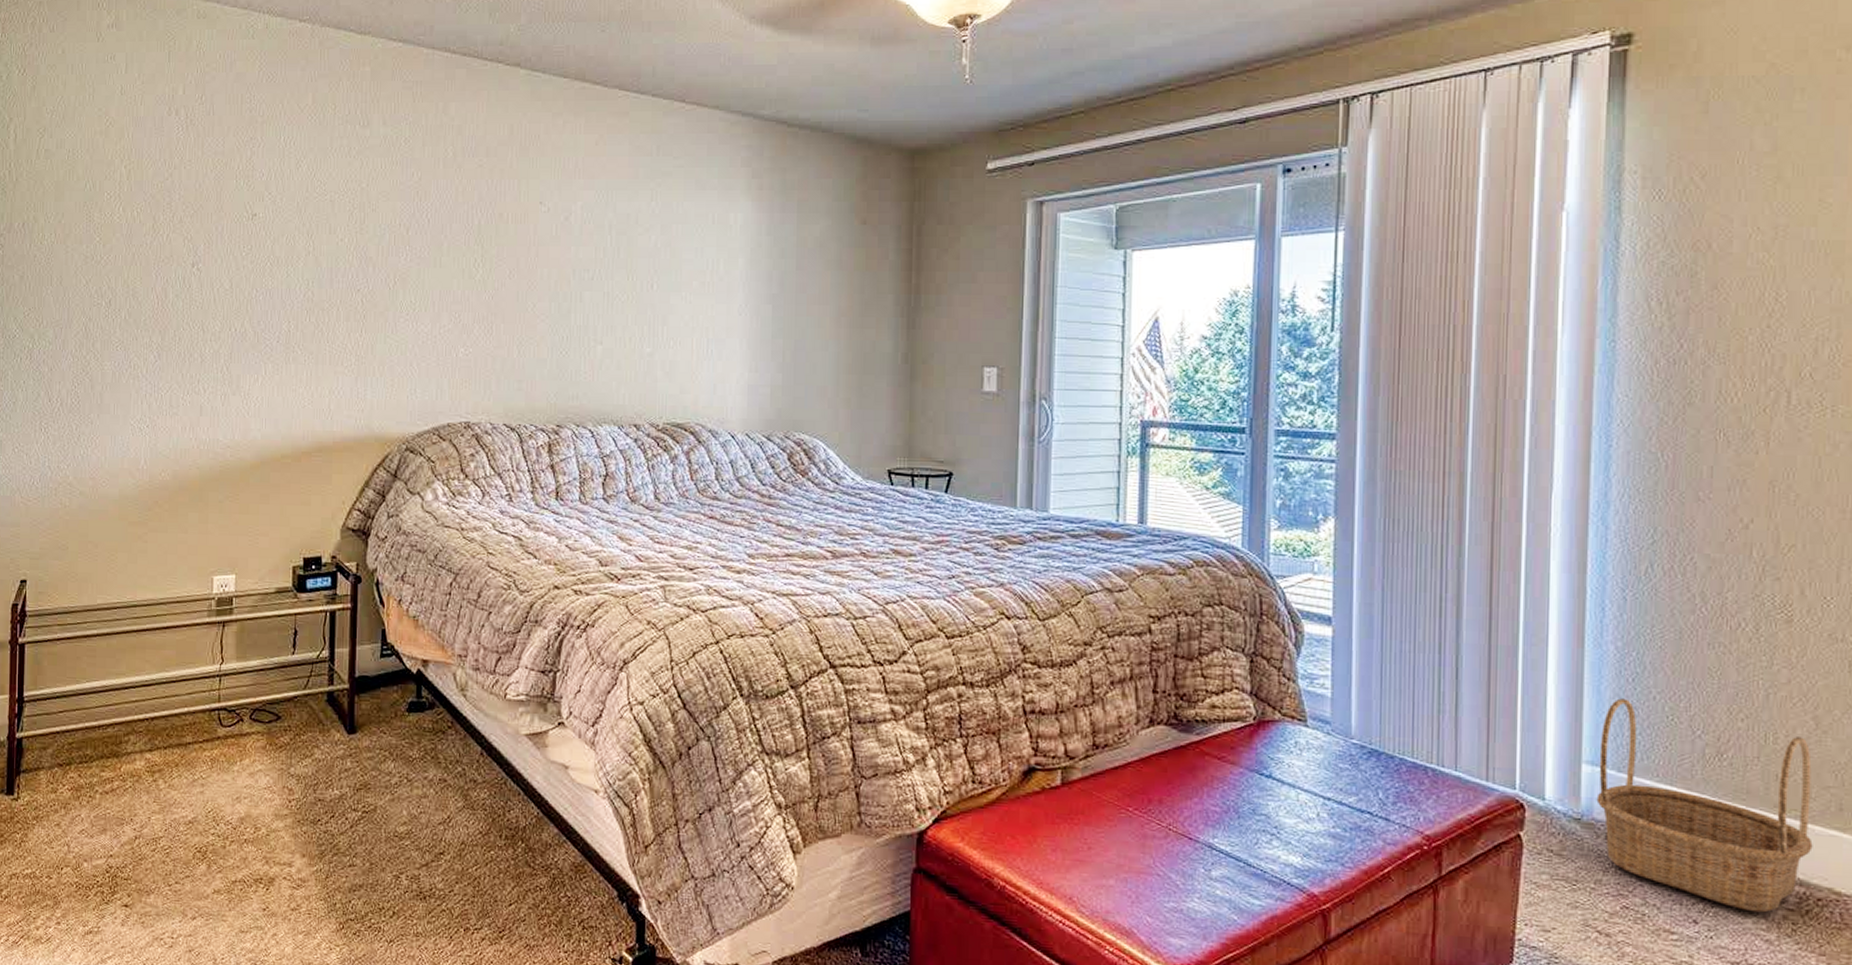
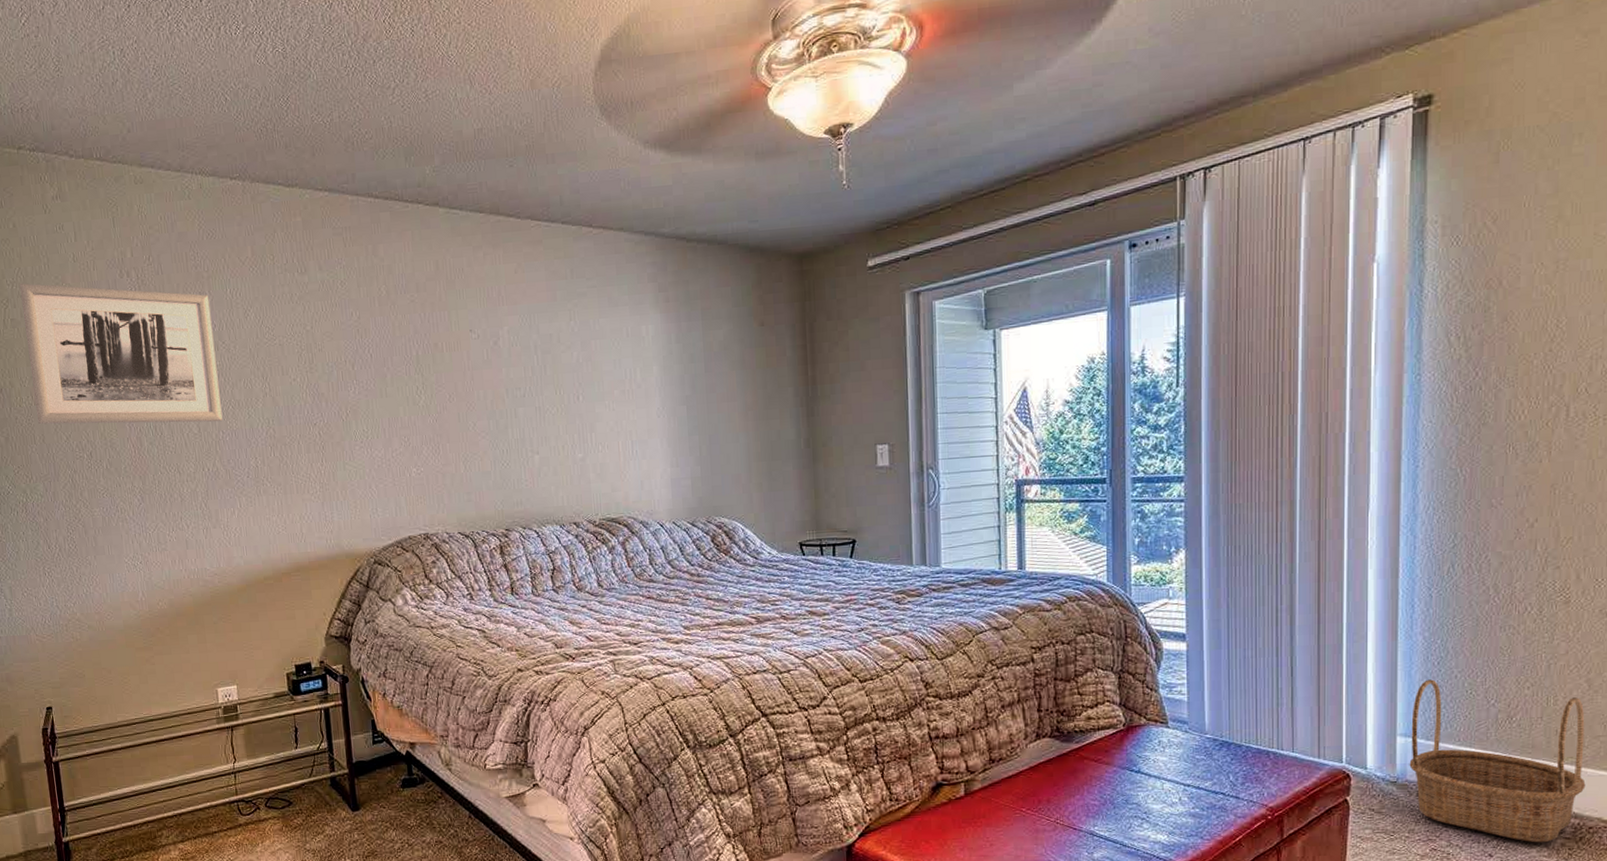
wall art: none [57,112,260,279] -> present [19,282,223,425]

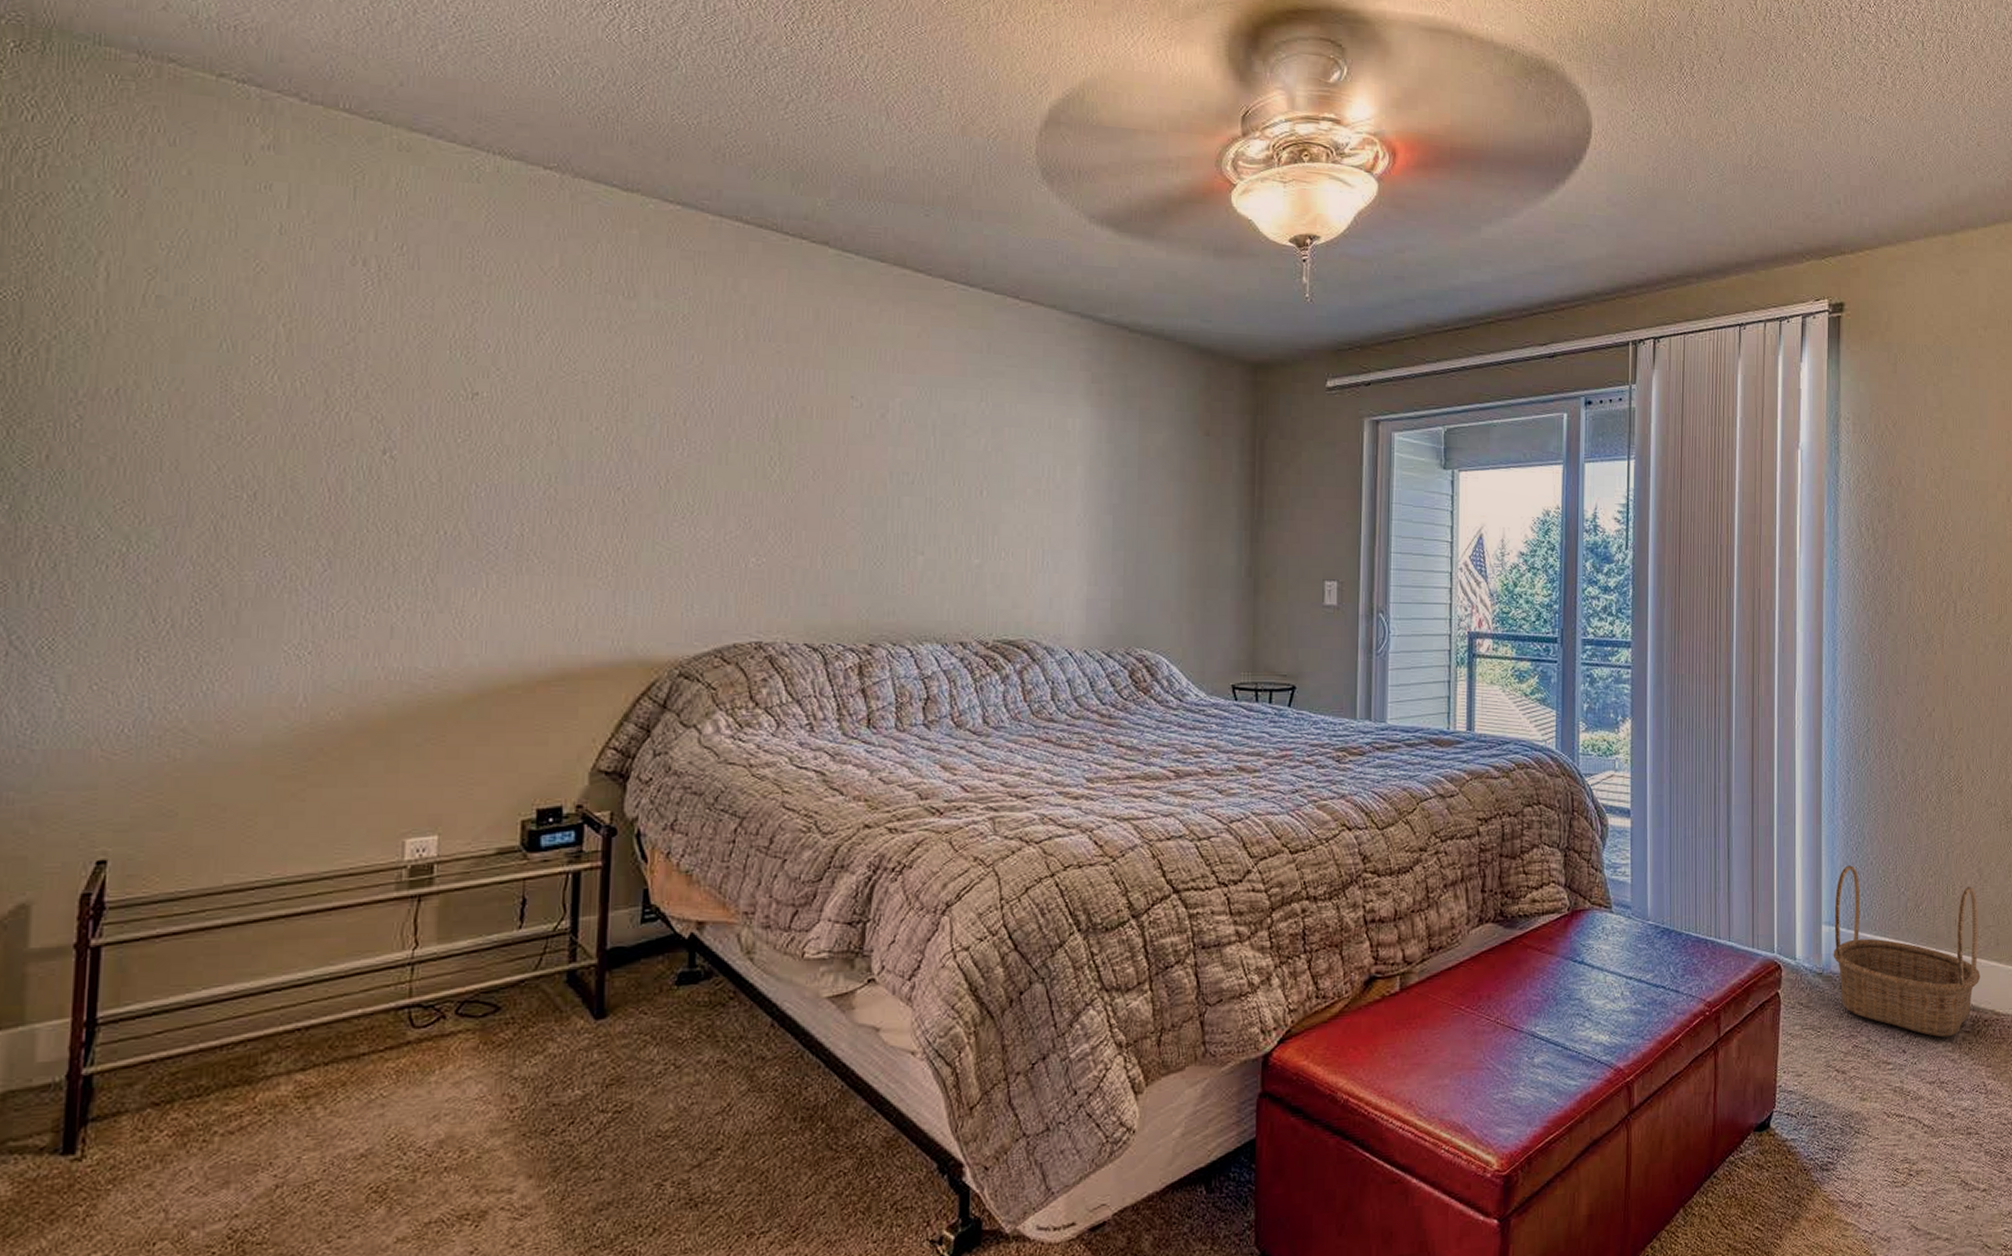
wall art: present [19,282,223,425] -> none [171,249,486,471]

